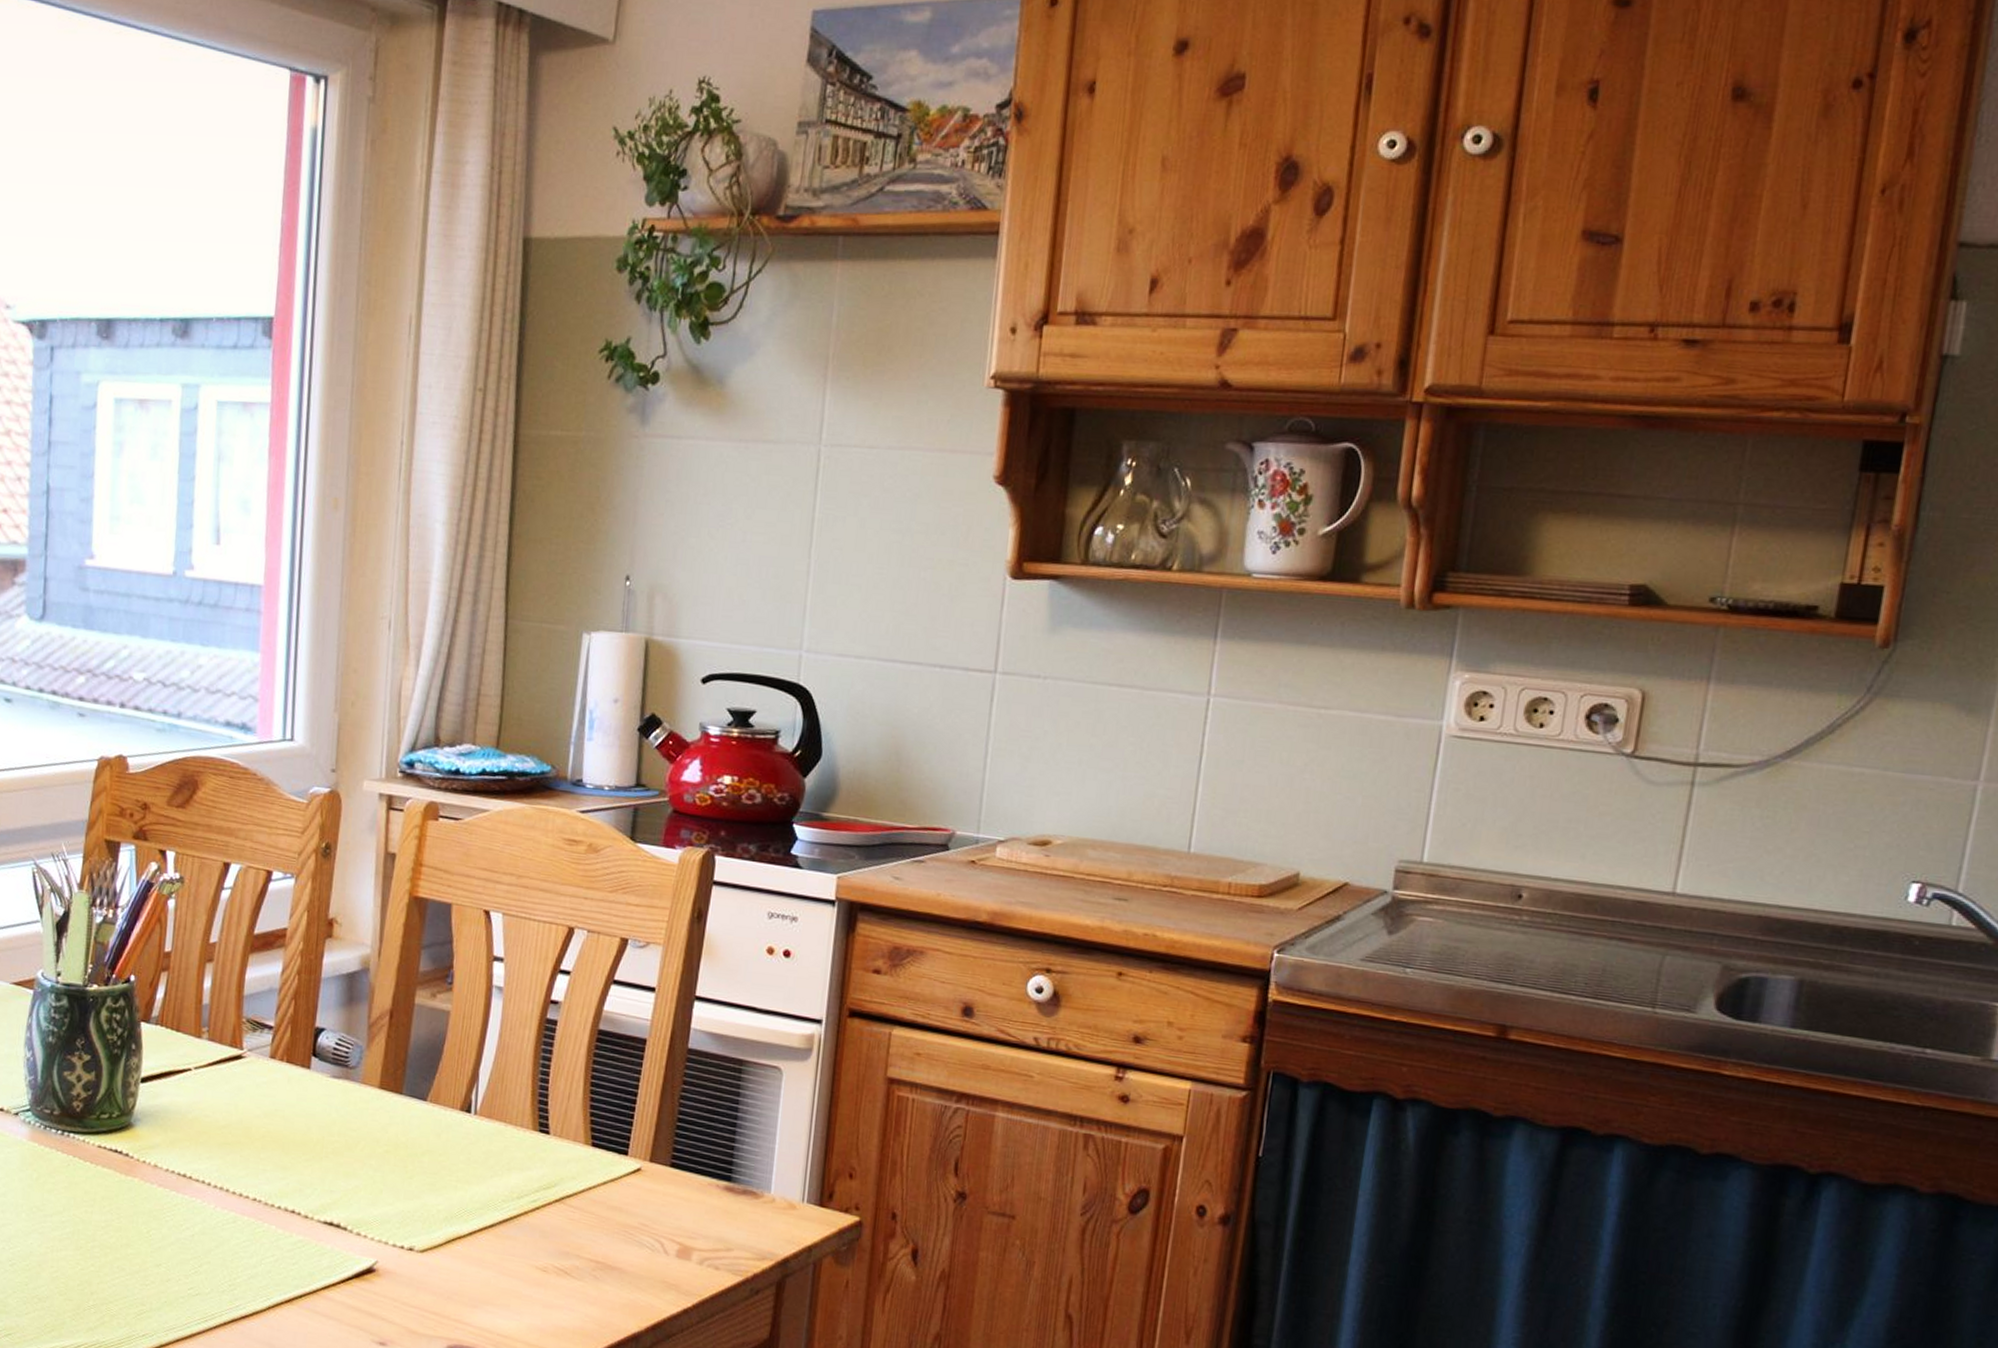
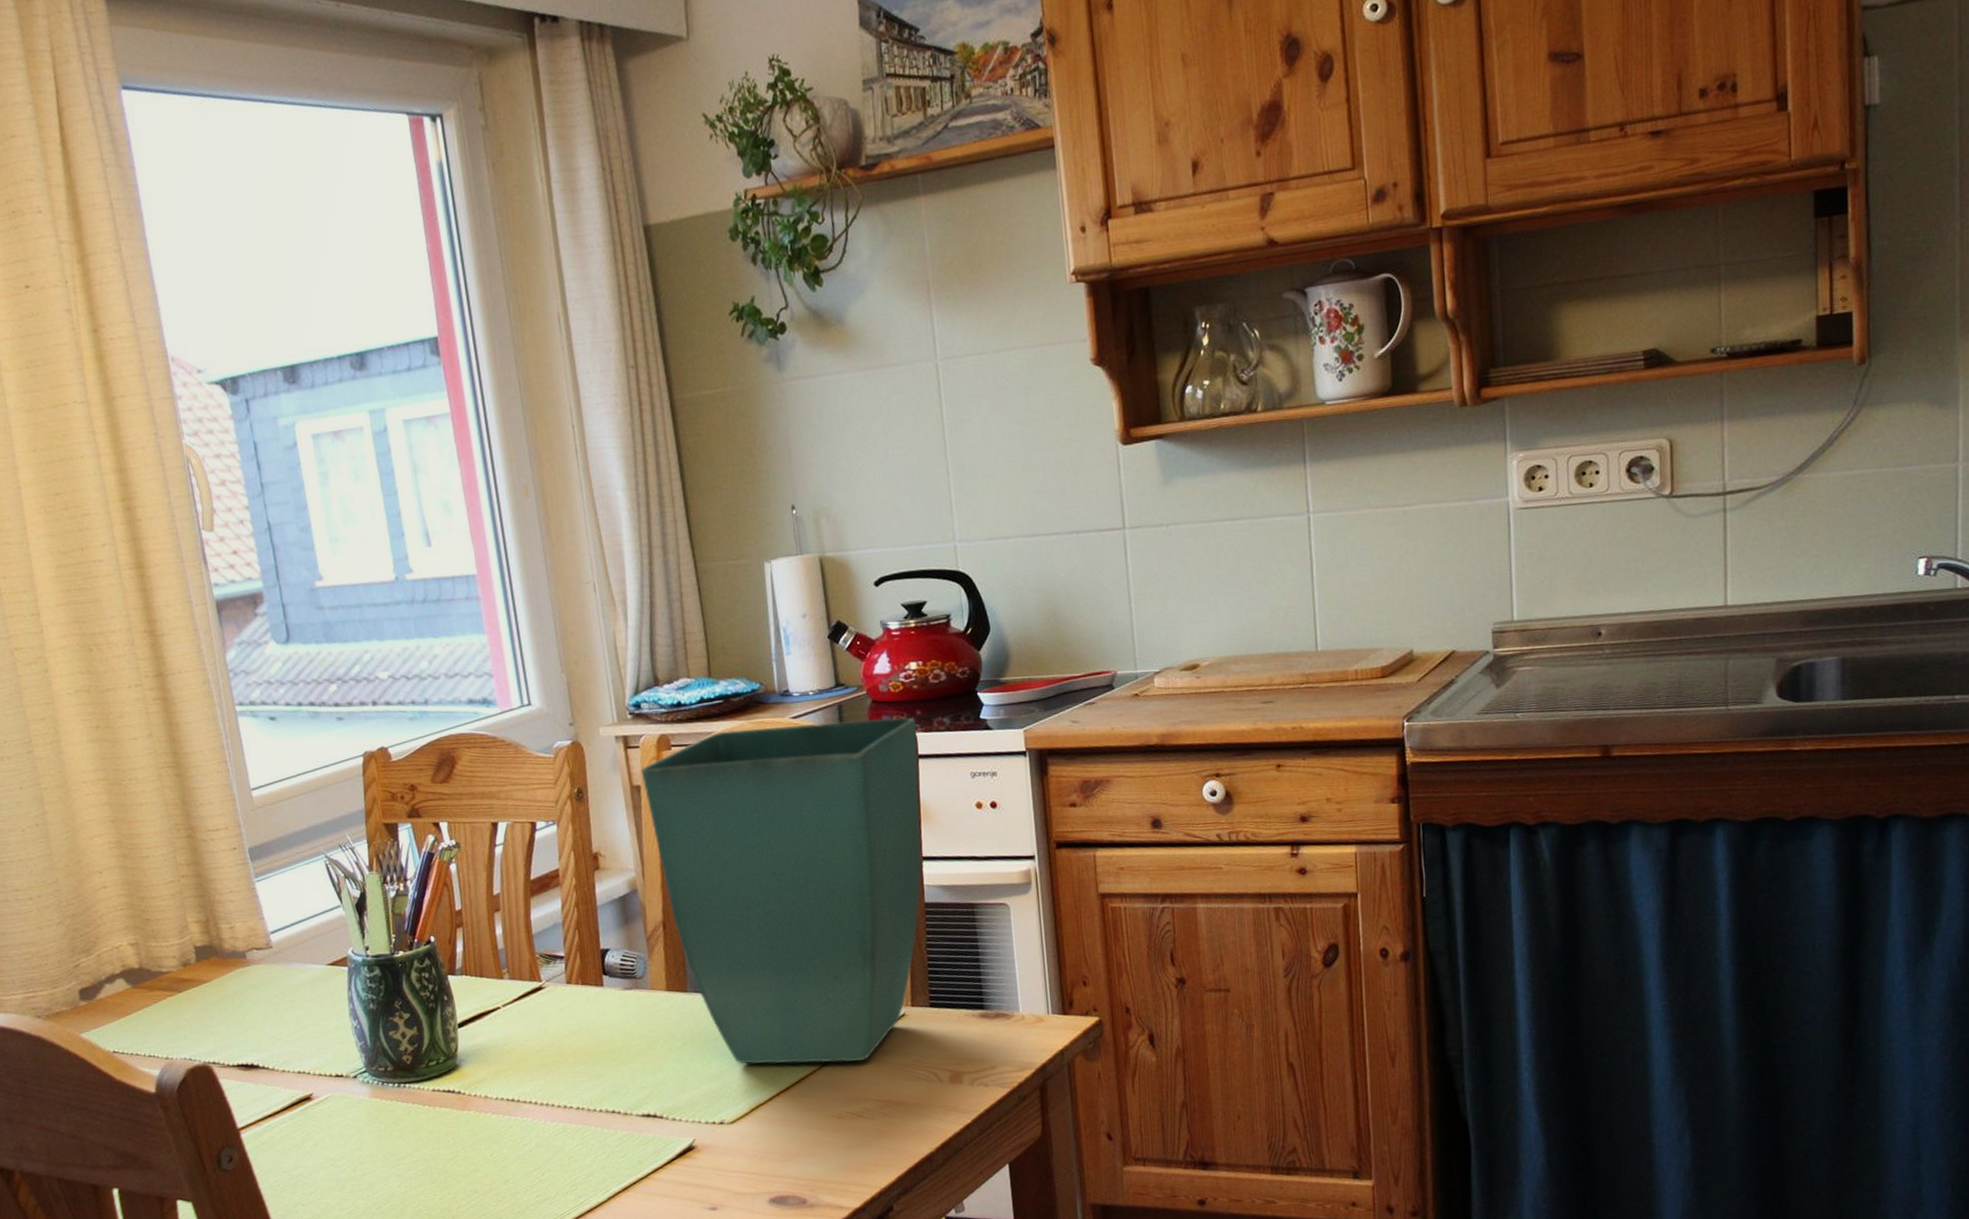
flower pot: none [399,811,718,1212] -> present [640,717,922,1065]

